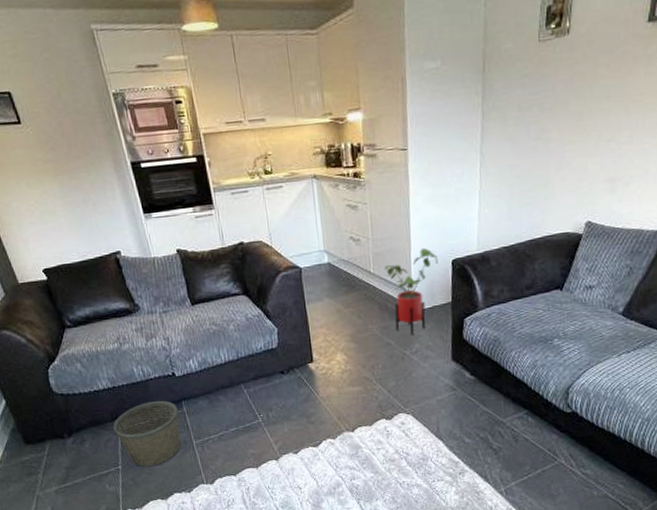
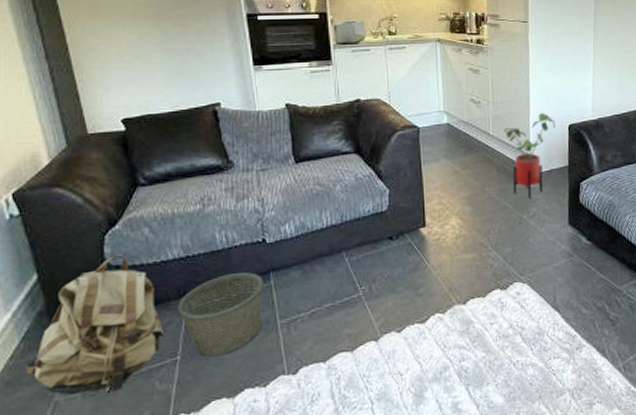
backpack: none [12,384,107,492] -> present [26,254,165,396]
toaster: none [210,160,243,188] -> present [333,20,366,45]

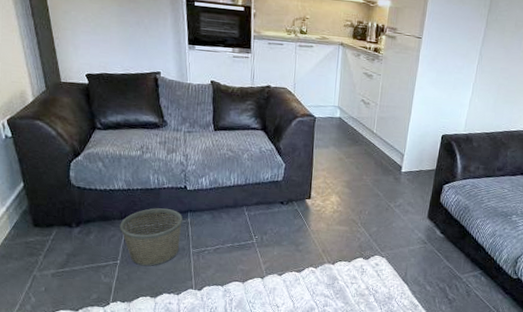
backpack: present [26,254,165,396] -> none [15,178,110,277]
toaster: present [333,20,366,45] -> none [254,16,282,38]
house plant: present [504,113,556,199] -> none [386,121,431,191]

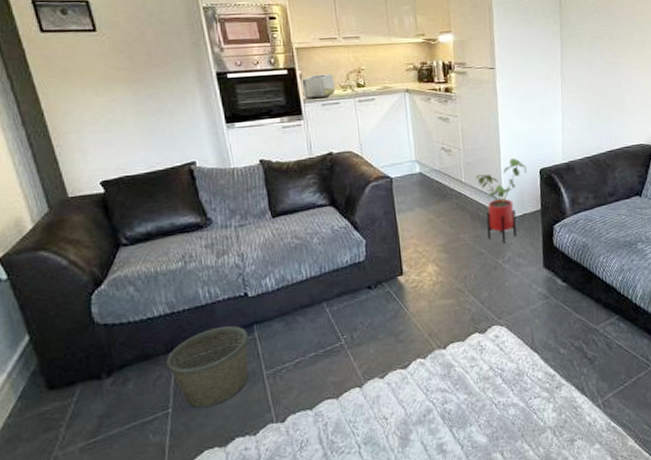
toaster: none [254,16,282,38] -> present [302,74,335,100]
house plant: none [386,121,431,191] -> present [476,158,527,243]

